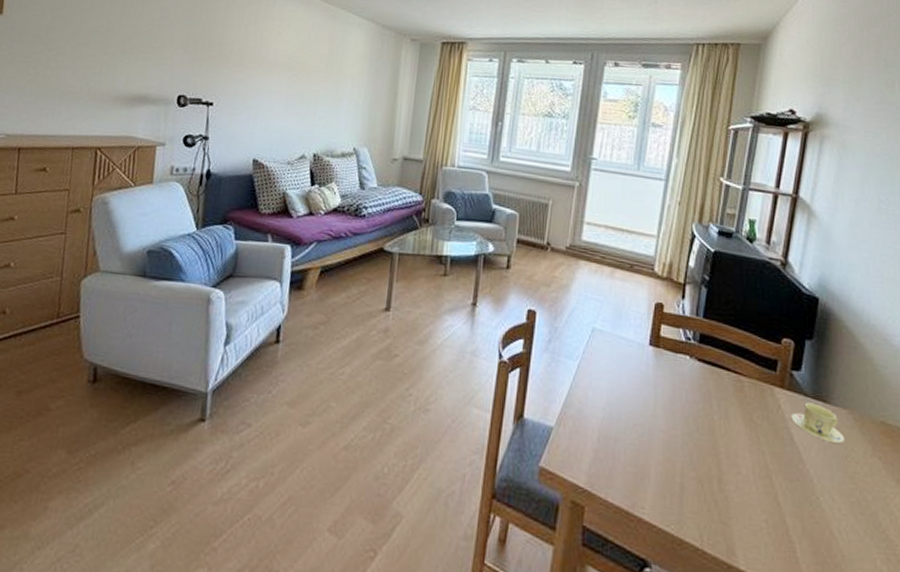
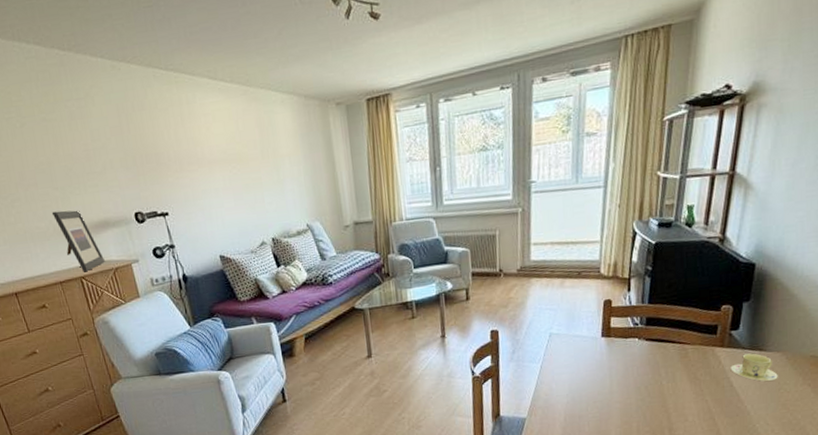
picture frame: none [90,74,130,144] -> present [51,210,105,273]

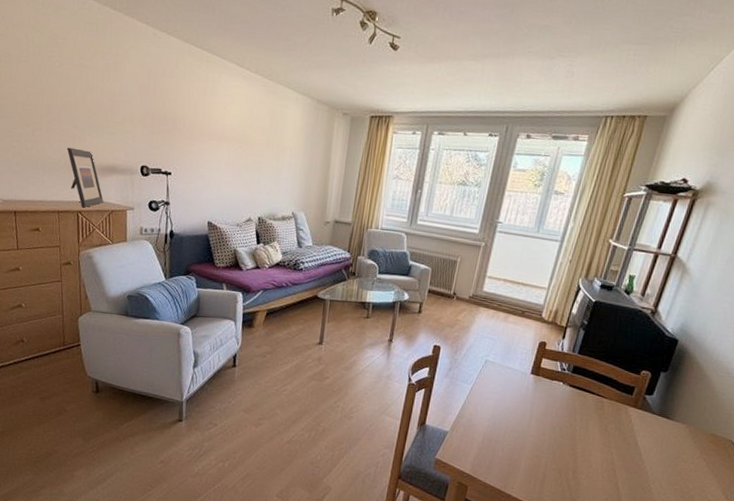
cup and saucer: present [730,353,778,381] -> none [638,418,679,448]

